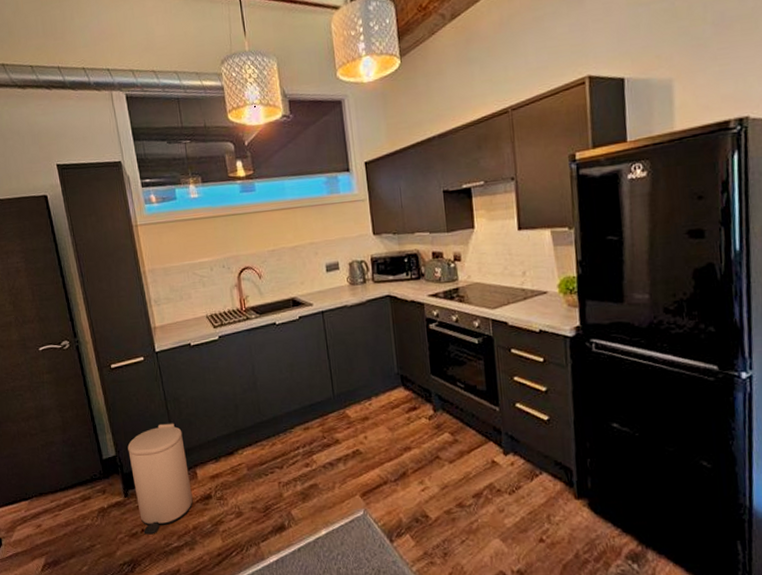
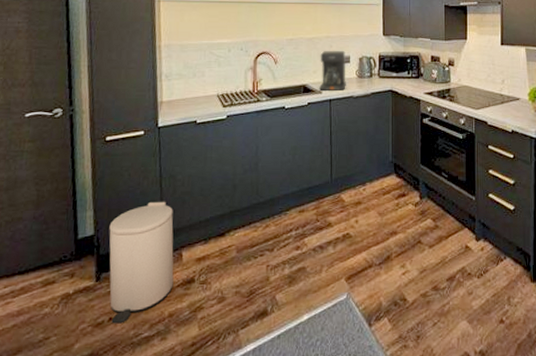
coffee maker: none [305,256,338,303] -> present [319,50,346,91]

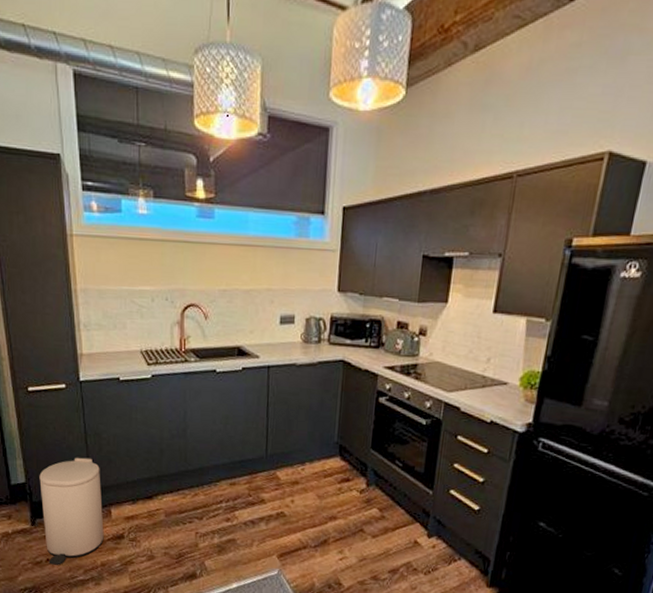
coffee maker: present [319,50,346,91] -> none [256,307,290,357]

